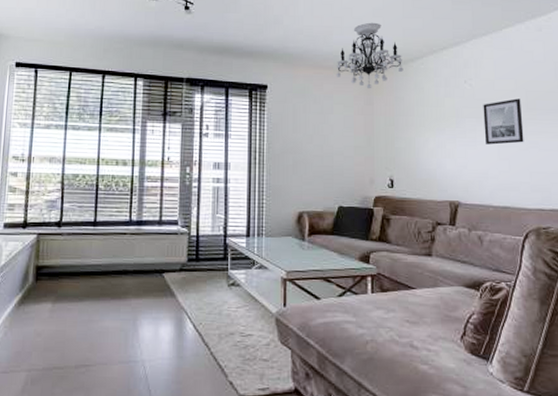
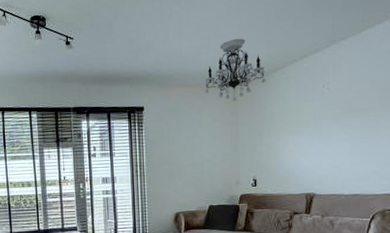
wall art: present [483,98,524,145] -> none [339,97,376,142]

